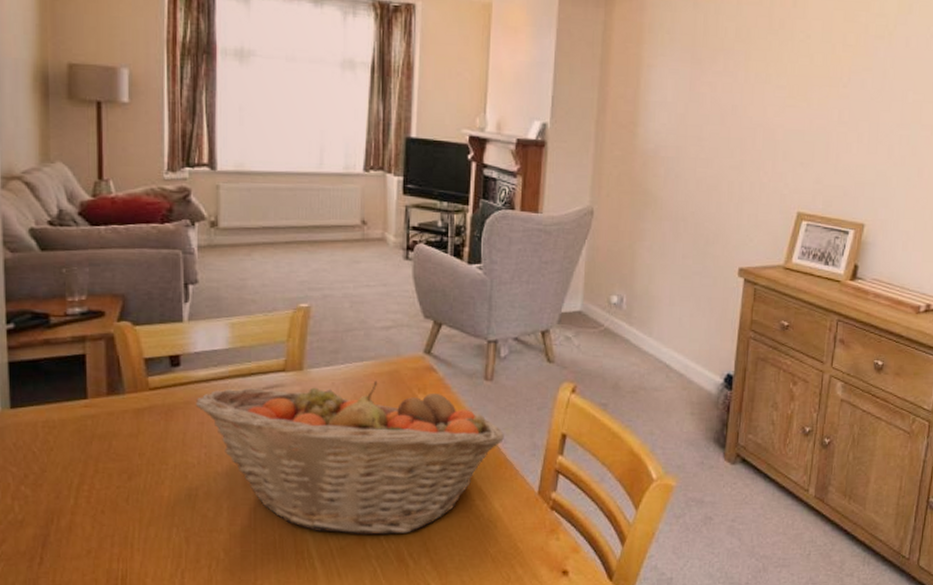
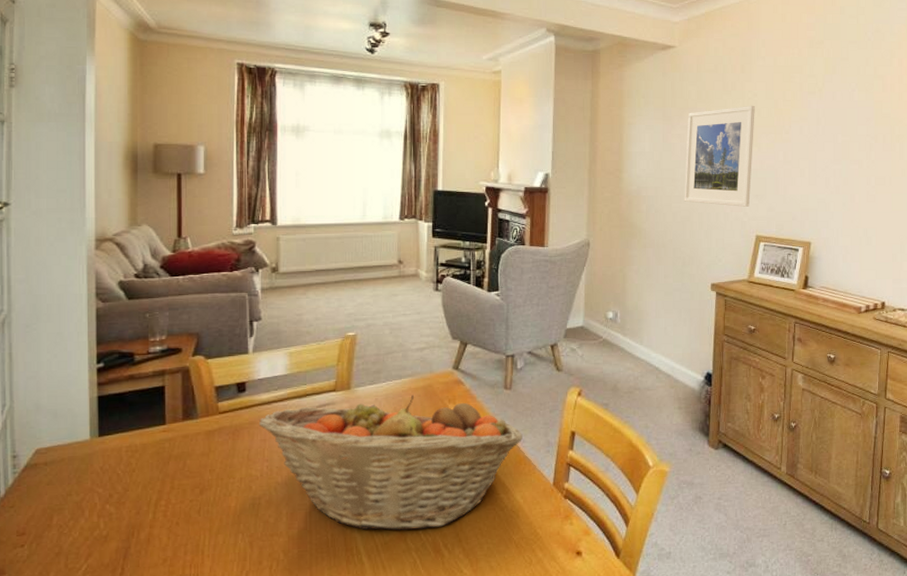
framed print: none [711,49,807,176] -> present [684,105,755,207]

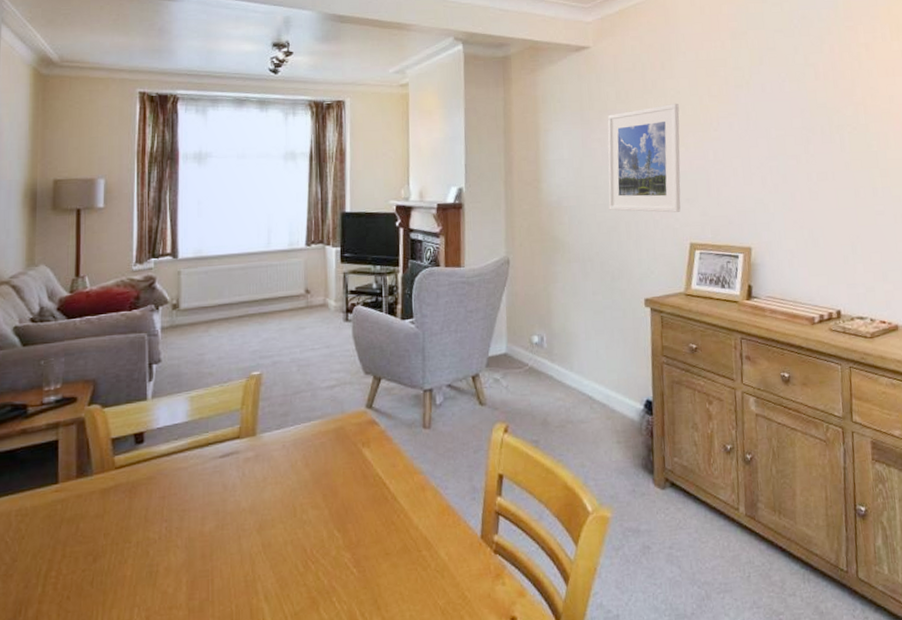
fruit basket: present [259,395,523,531] -> none [158,439,445,599]

